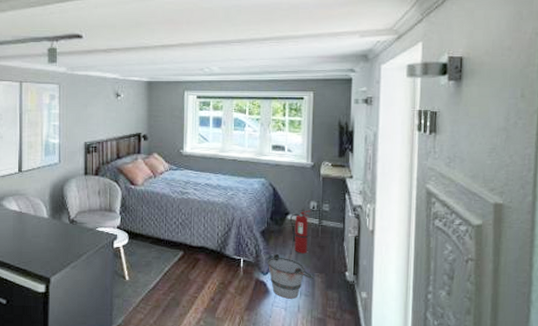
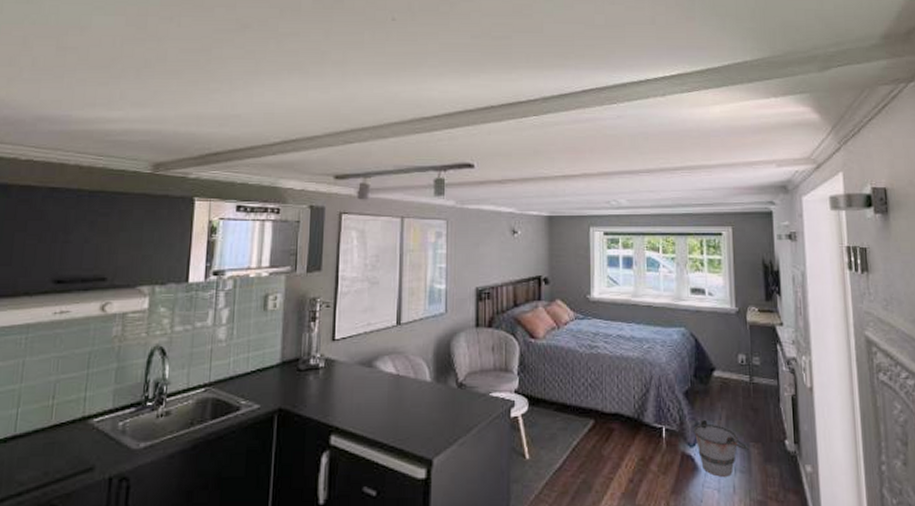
fire extinguisher: present [290,208,311,254] -> none [717,362,739,419]

